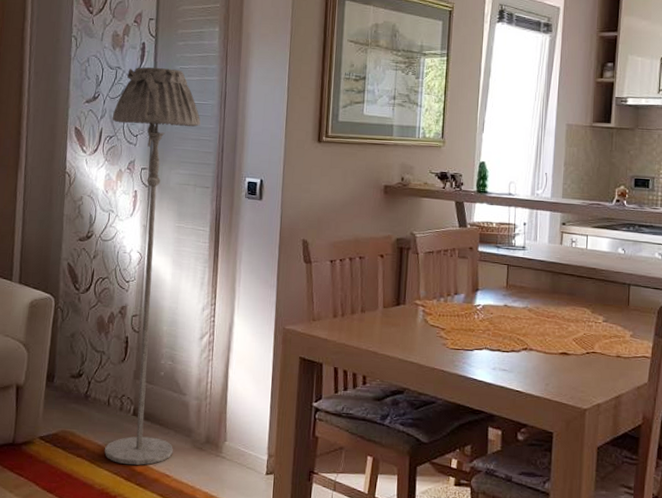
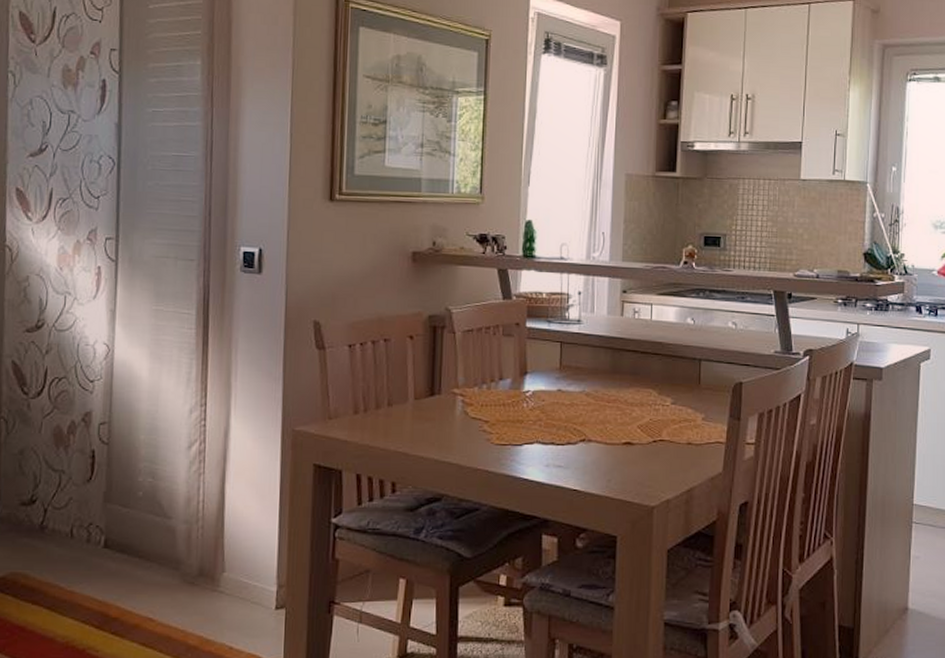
floor lamp: present [104,67,201,465] -> none [65,110,181,610]

